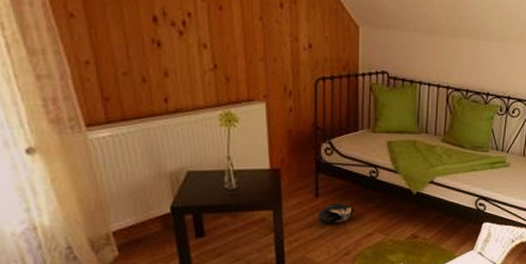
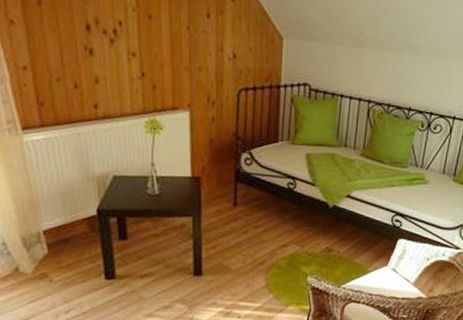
shoe: present [317,202,355,224] -> none [234,212,271,234]

